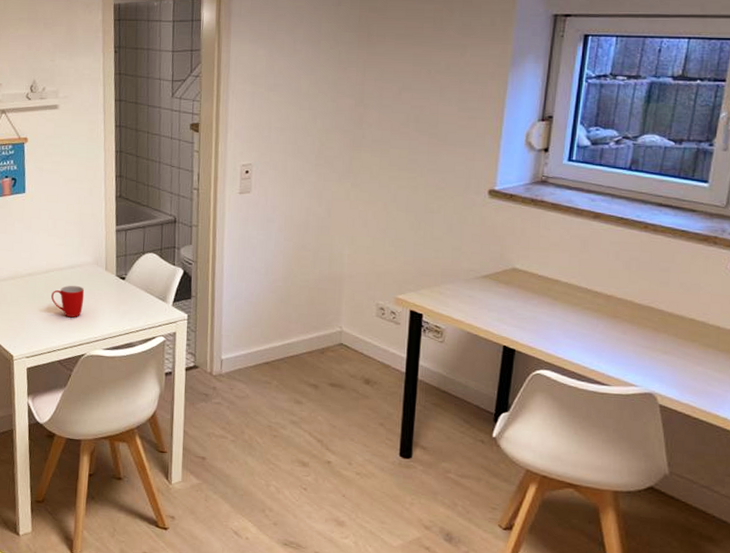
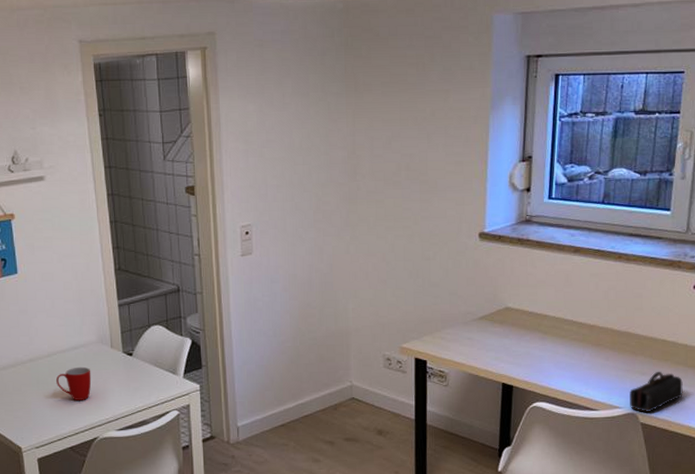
pencil case: none [648,352,712,394] -> present [629,372,683,412]

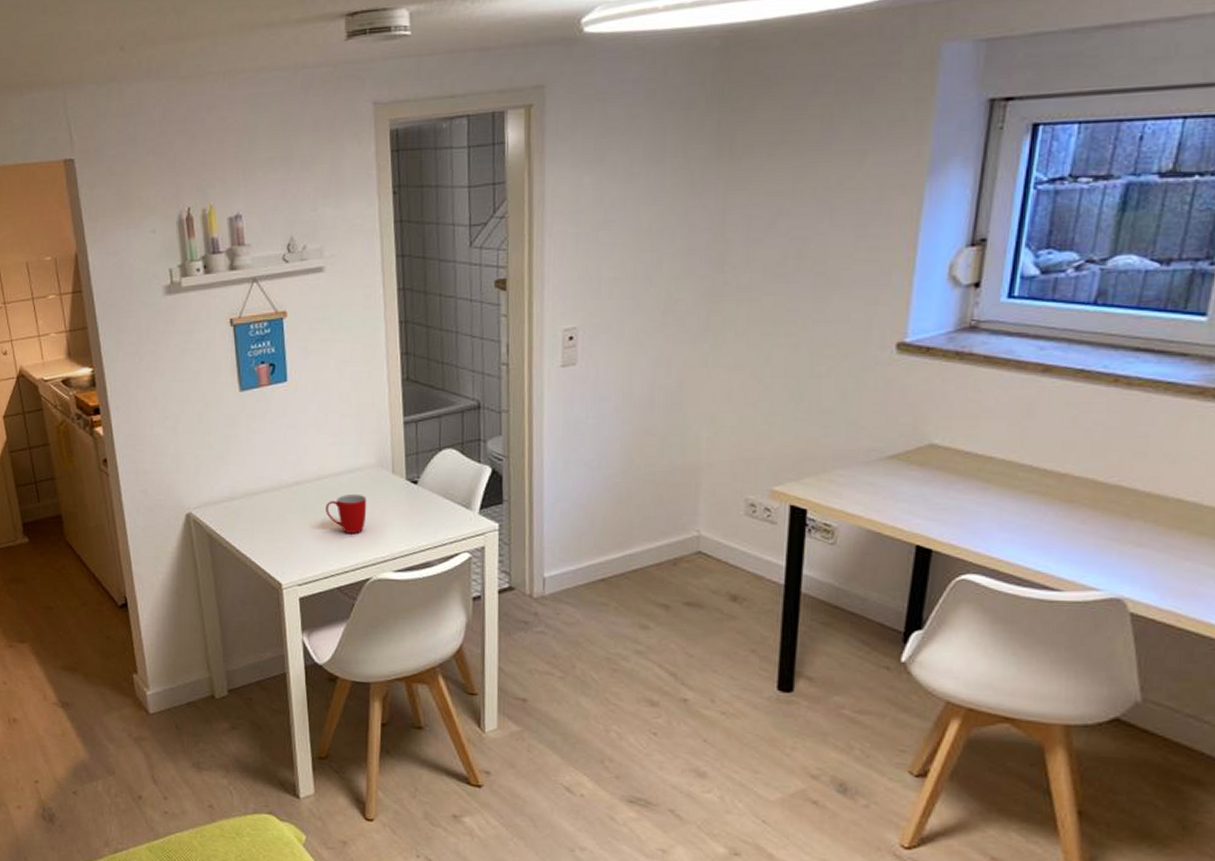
pencil case: present [629,372,683,412] -> none [1114,544,1206,599]

